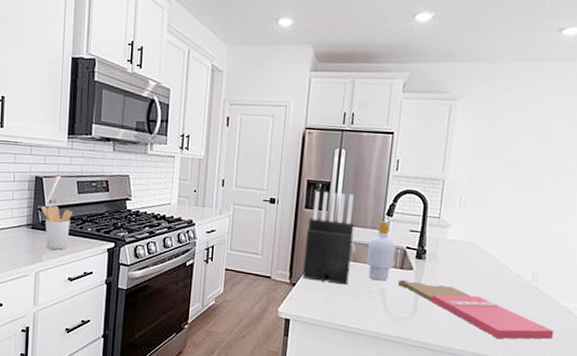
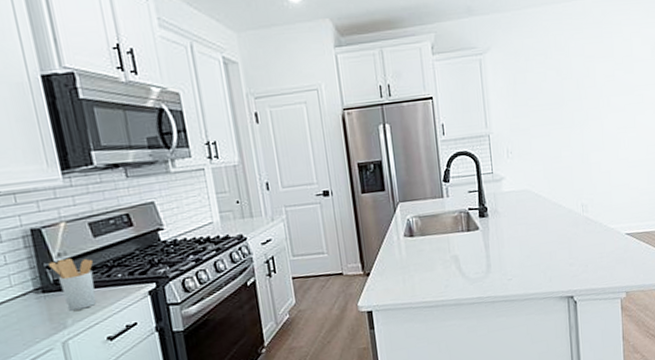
knife block: present [302,191,355,285] -> none [368,168,422,266]
soap bottle: present [367,221,396,281] -> none [433,188,461,249]
cutting board: present [397,280,554,340] -> none [467,236,610,274]

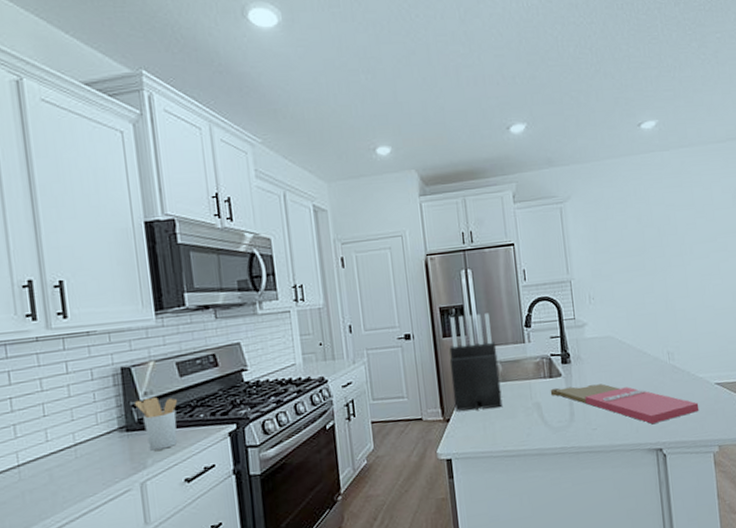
knife block: none [368,168,422,266] -> present [449,313,503,412]
cutting board: none [467,236,610,274] -> present [550,383,699,425]

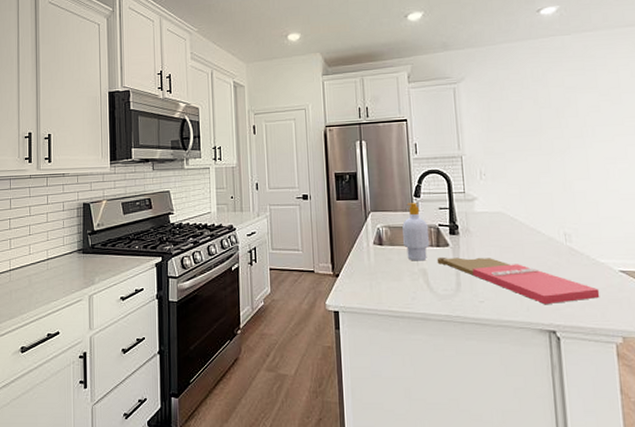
utensil holder: present [135,396,178,451] -> none [91,228,121,271]
knife block: present [449,313,503,412] -> none [341,181,390,270]
soap bottle: none [514,333,543,396] -> present [402,203,430,261]

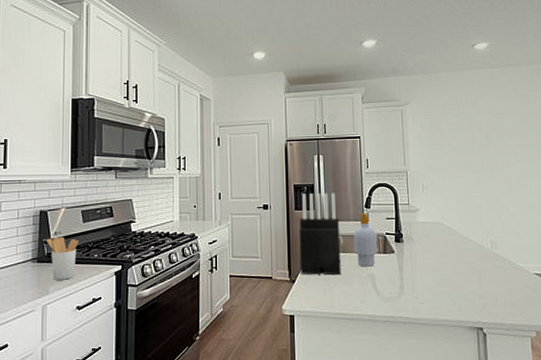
utensil holder: none [91,228,121,271] -> present [47,236,79,280]
knife block: none [341,181,390,270] -> present [299,193,341,276]
cutting board: present [437,257,600,305] -> none [383,263,519,305]

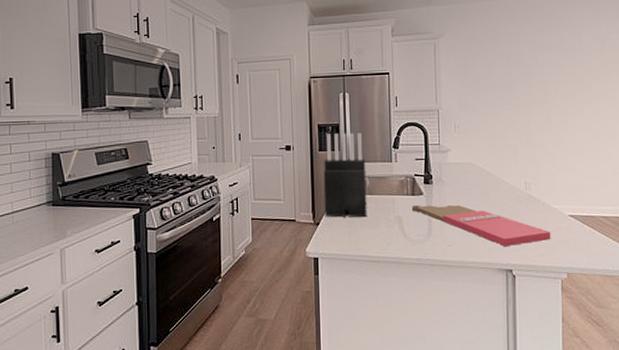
utensil holder: present [47,236,79,280] -> none [61,179,95,224]
soap bottle: present [354,213,378,267] -> none [381,154,406,209]
cutting board: none [383,263,519,305] -> present [411,205,551,247]

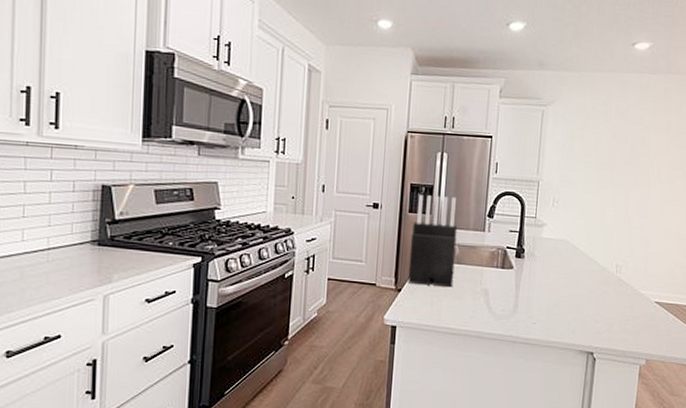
cutting board: present [411,205,551,247] -> none [499,279,636,329]

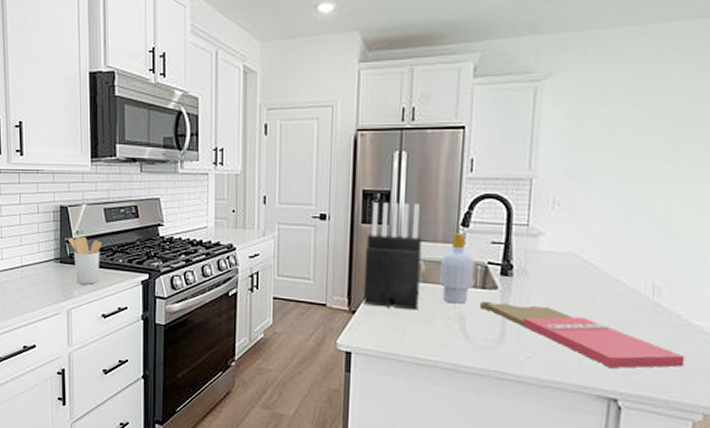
utensil holder: none [110,217,151,268] -> present [69,236,103,285]
soap bottle: none [470,223,497,281] -> present [440,233,475,304]
cutting board: none [499,279,636,329] -> present [479,302,686,369]

